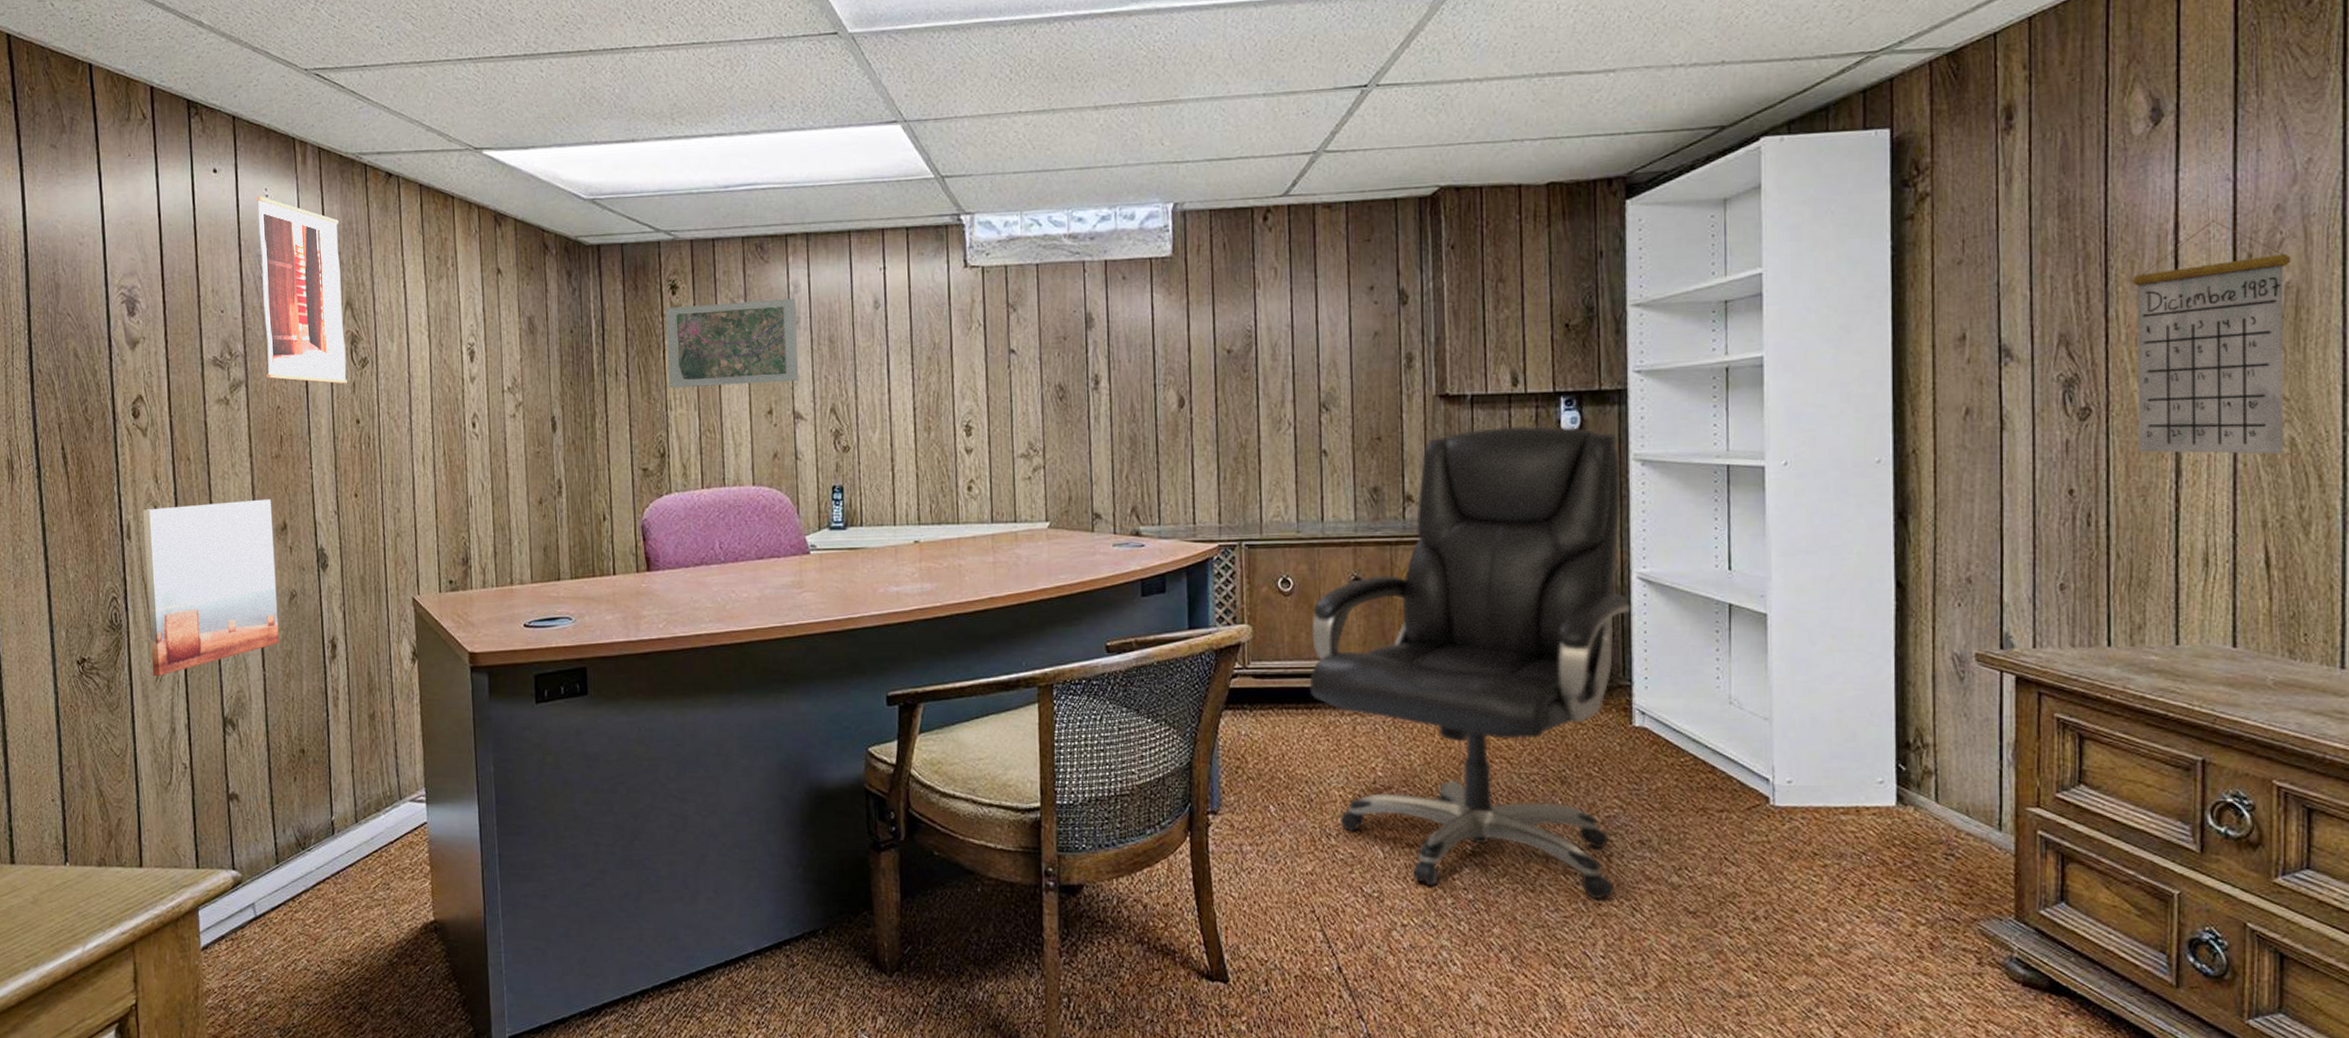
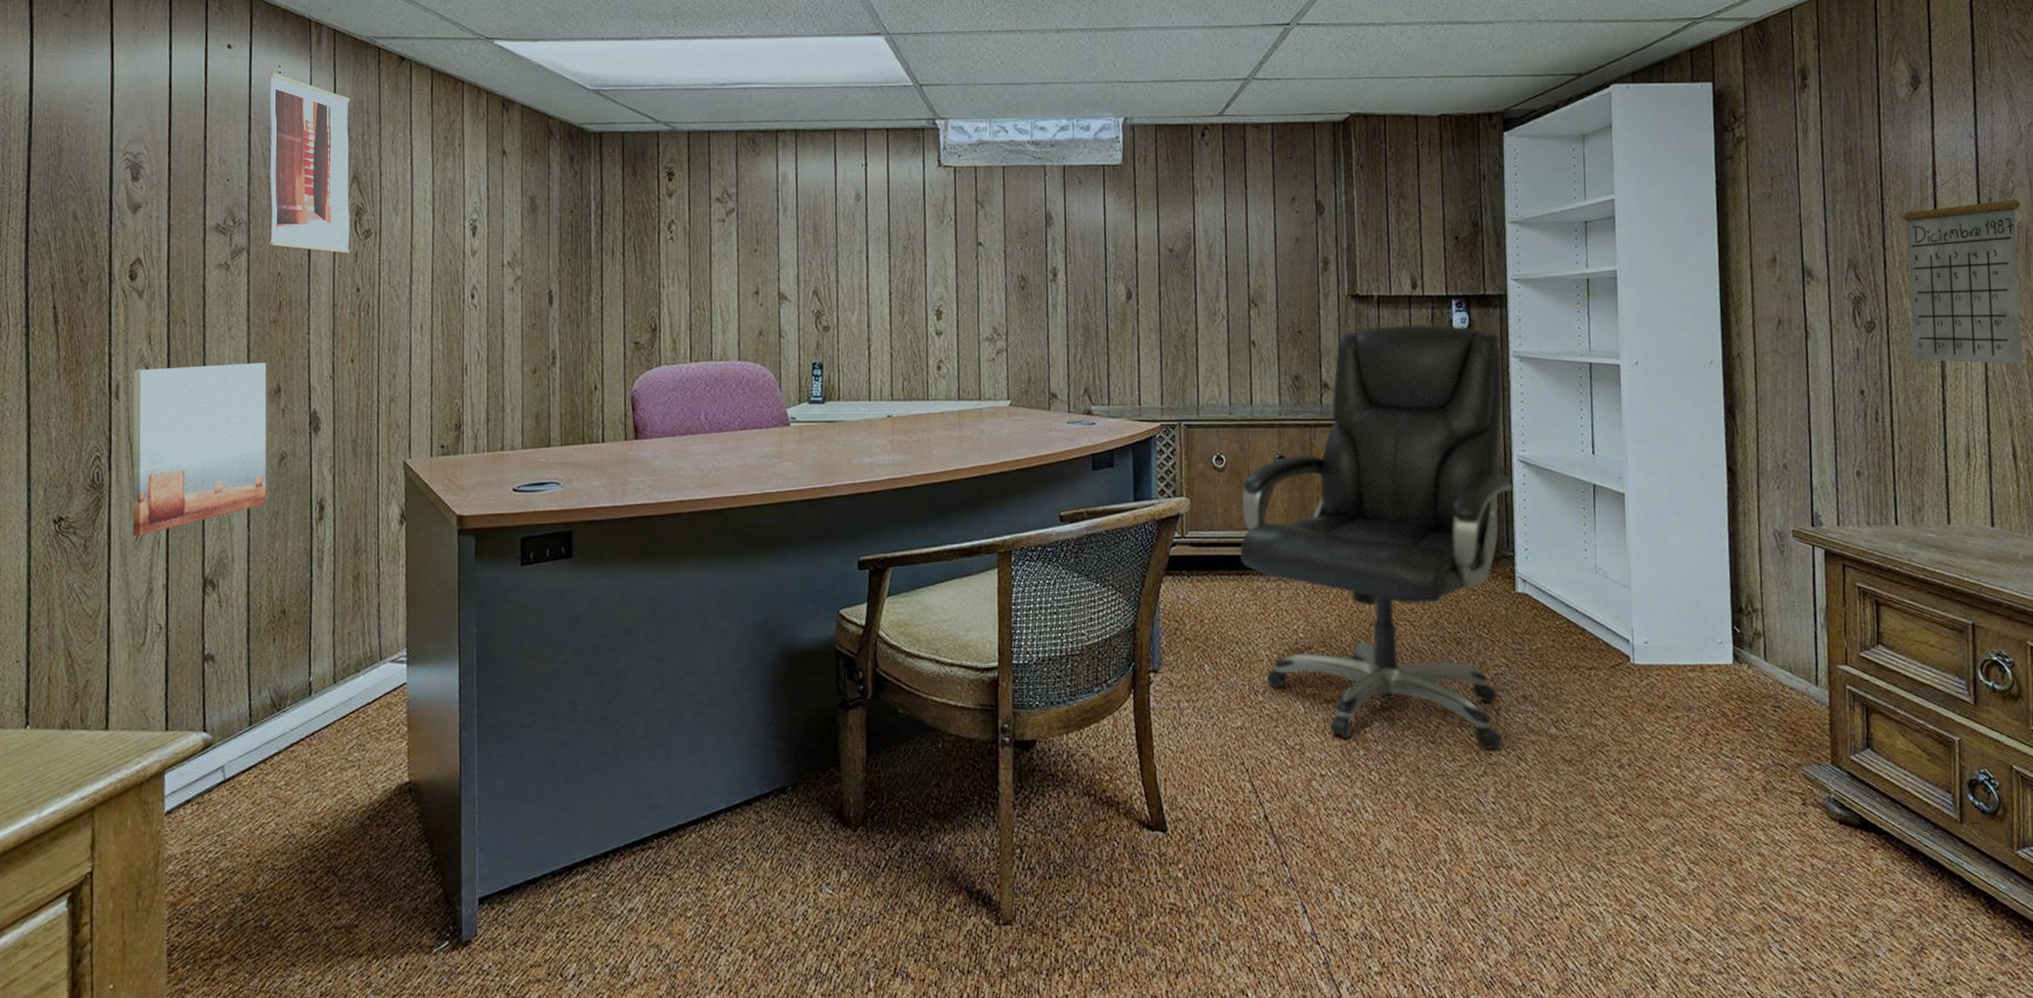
road map: present [666,298,799,388] -> none [662,188,785,267]

